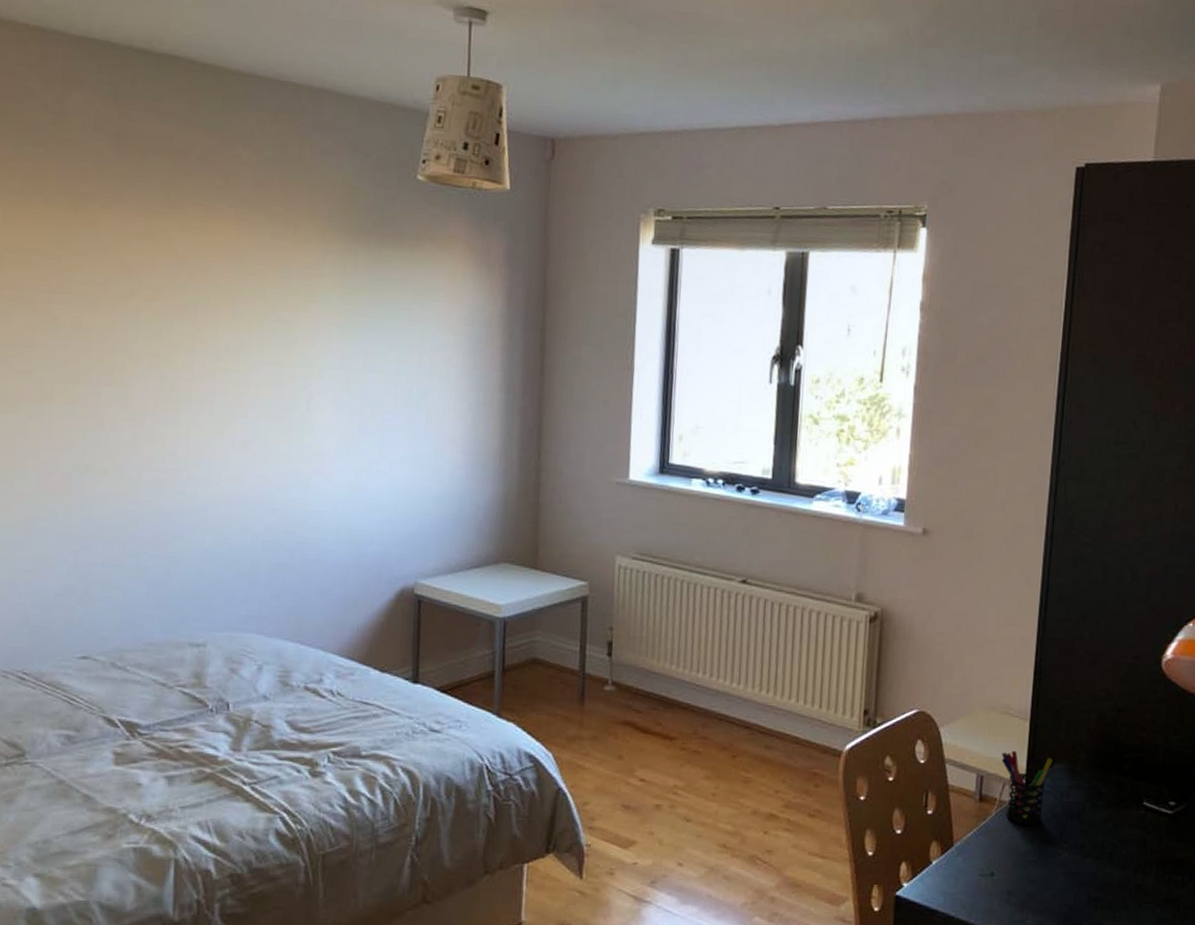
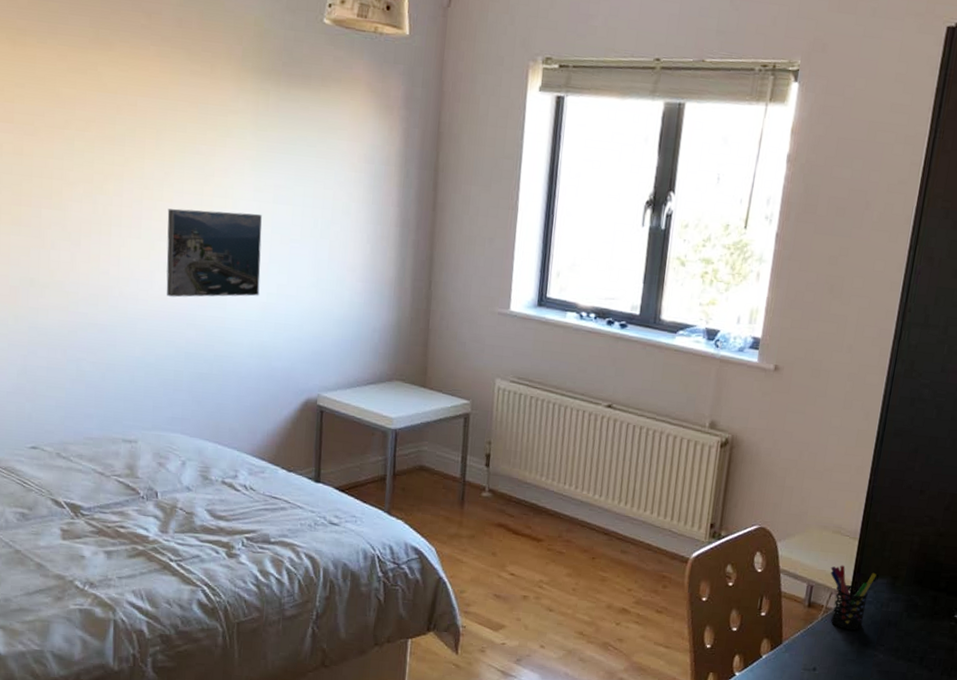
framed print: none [241,381,351,479] -> present [166,208,262,298]

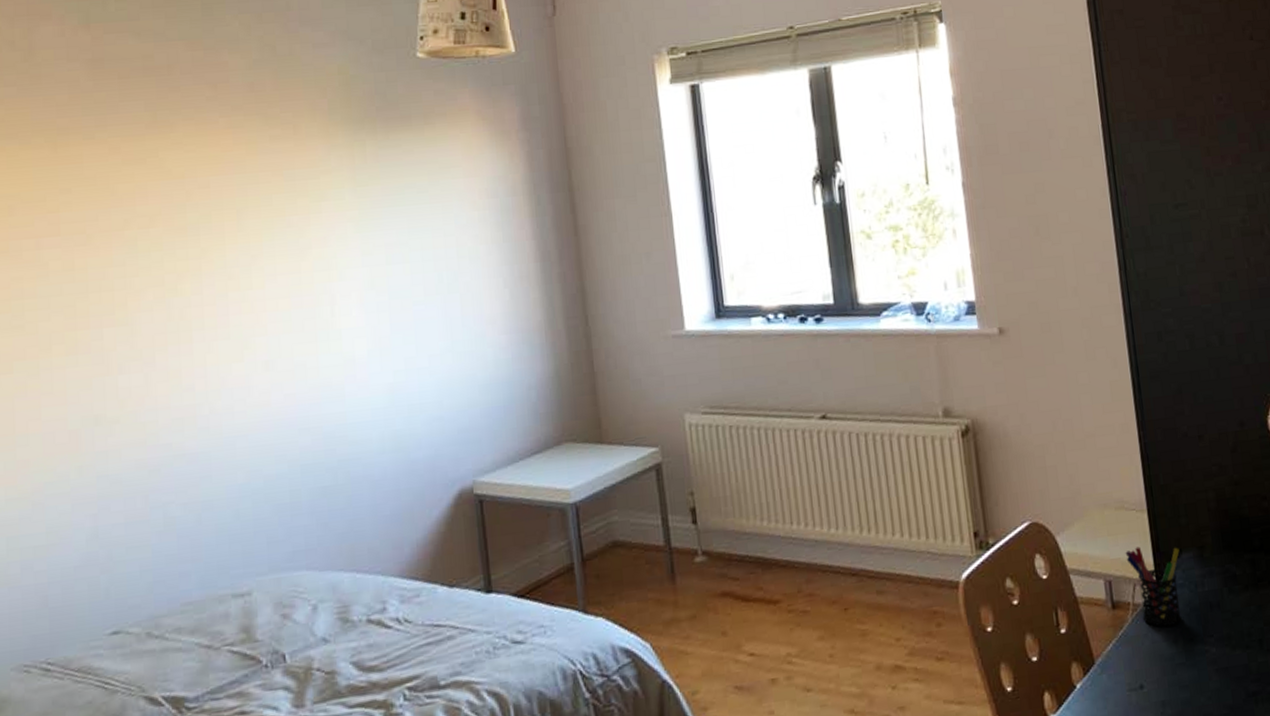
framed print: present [166,208,262,298] -> none [259,280,384,401]

